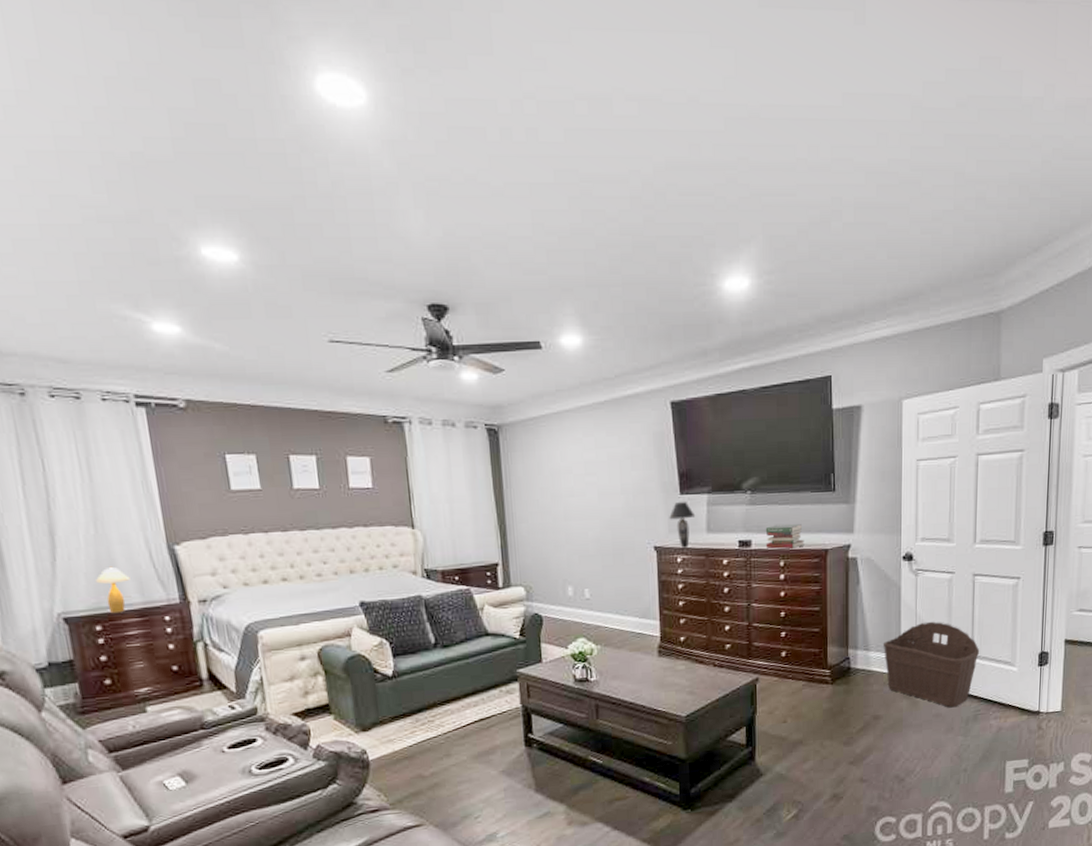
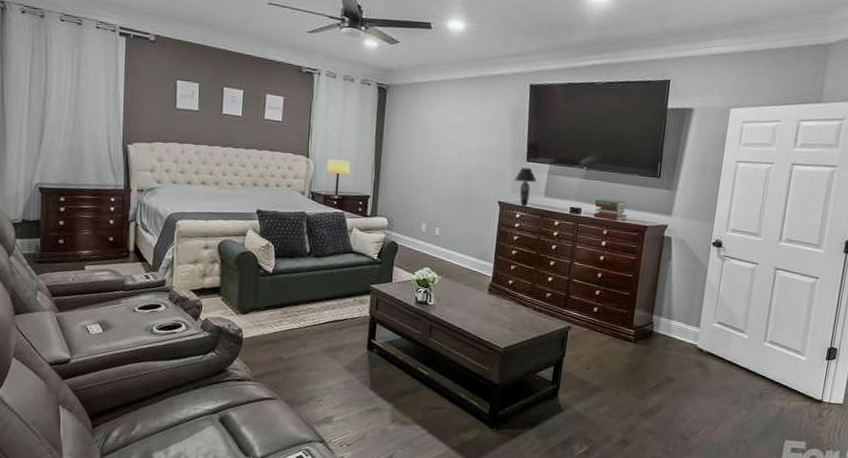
table lamp: present [94,566,130,614] -> none [66,153,92,190]
table lamp: none [438,524,469,575] -> present [327,159,350,200]
wicker basket: present [884,621,979,708] -> none [684,303,772,383]

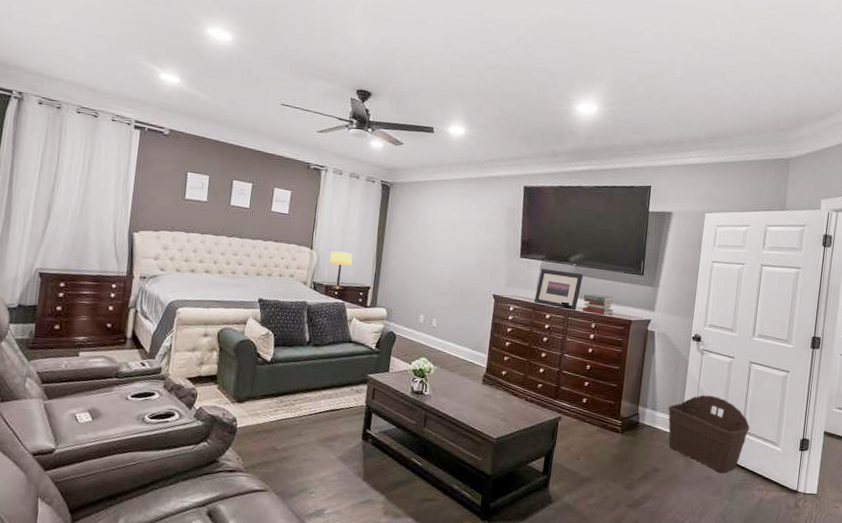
table lamp: present [514,168,537,207] -> none [509,263,530,301]
picture frame: none [541,173,595,217] -> present [534,268,584,311]
wicker basket: none [684,303,772,383] -> present [668,395,749,474]

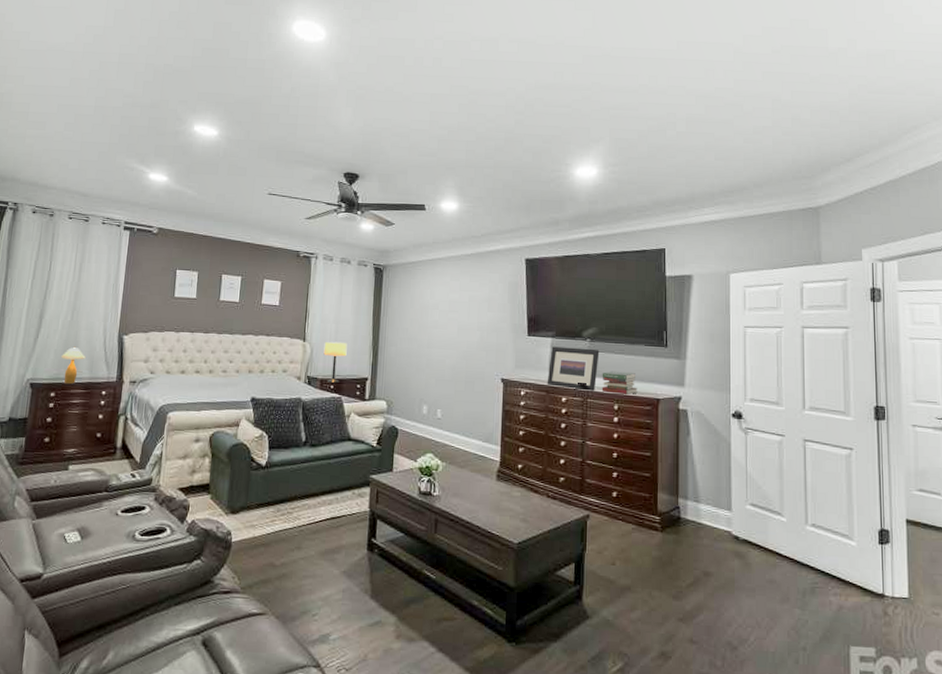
table lamp: none [69,240,95,276] -> present [60,346,86,385]
wicker basket: present [668,395,749,474] -> none [714,481,813,576]

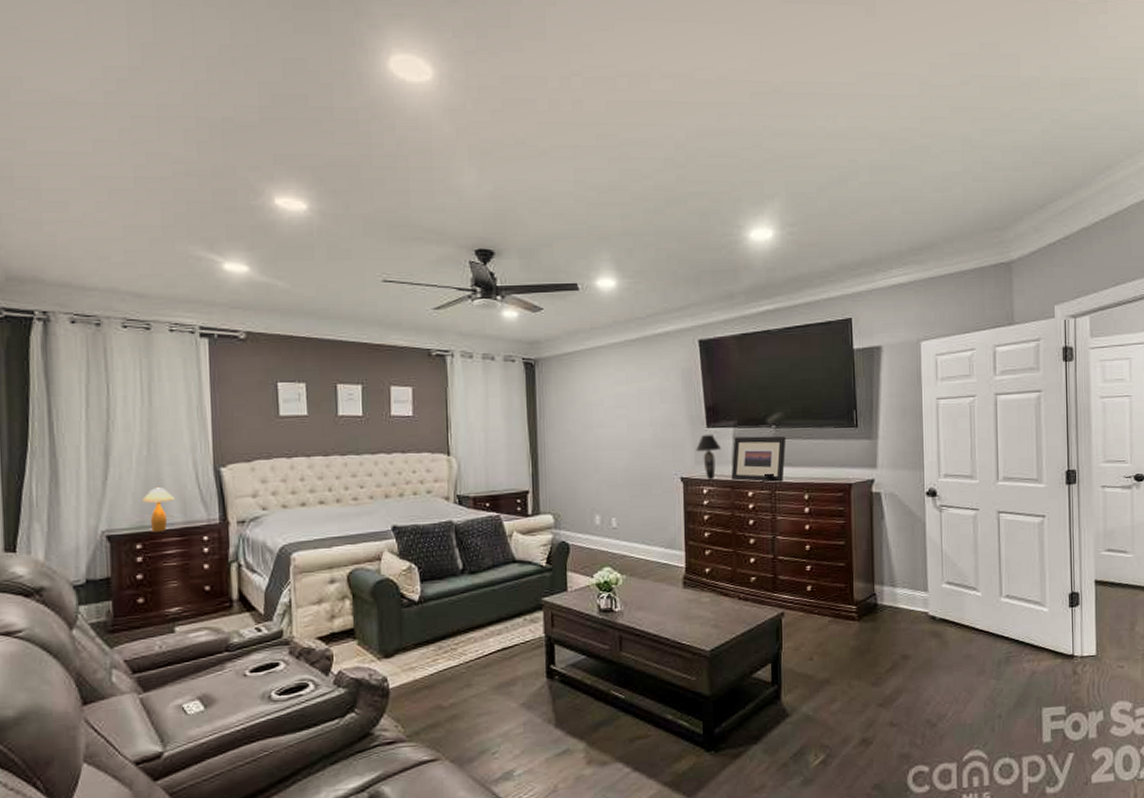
table lamp: present [323,341,347,384] -> none [473,452,501,501]
table lamp: none [517,342,540,384] -> present [696,435,722,481]
books: present [601,371,638,395] -> none [790,458,828,483]

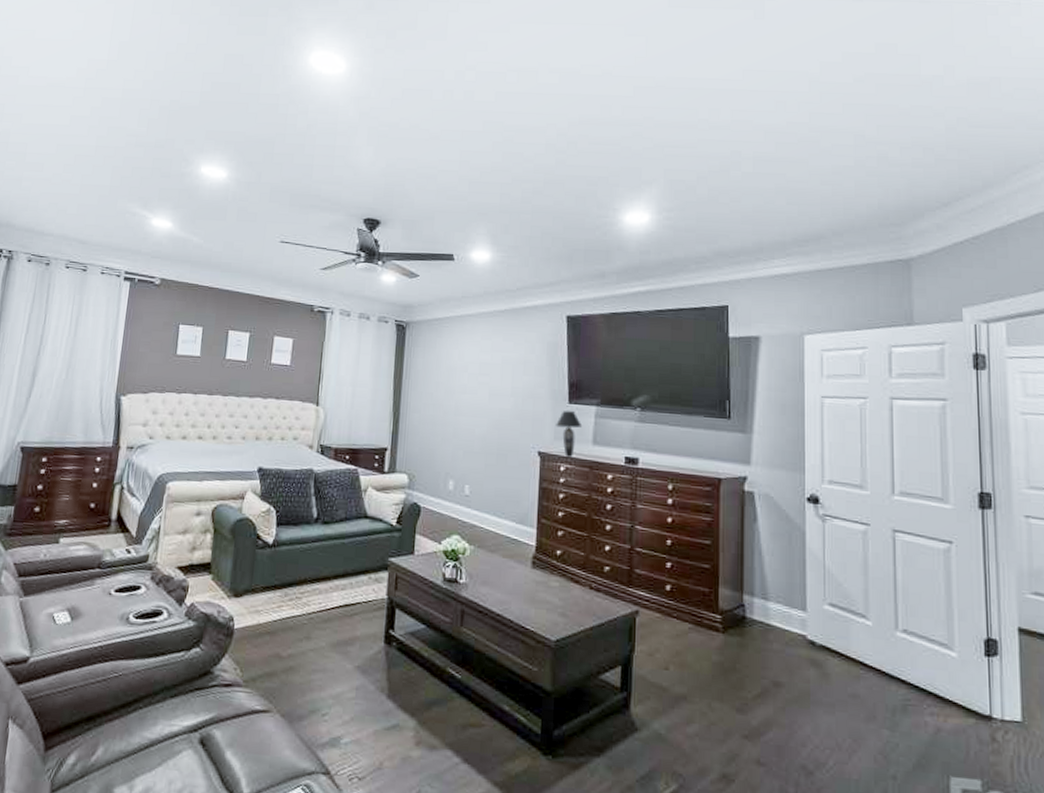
table lamp: present [141,486,175,533] -> none [53,407,80,449]
picture frame: present [731,436,786,482] -> none [590,416,652,468]

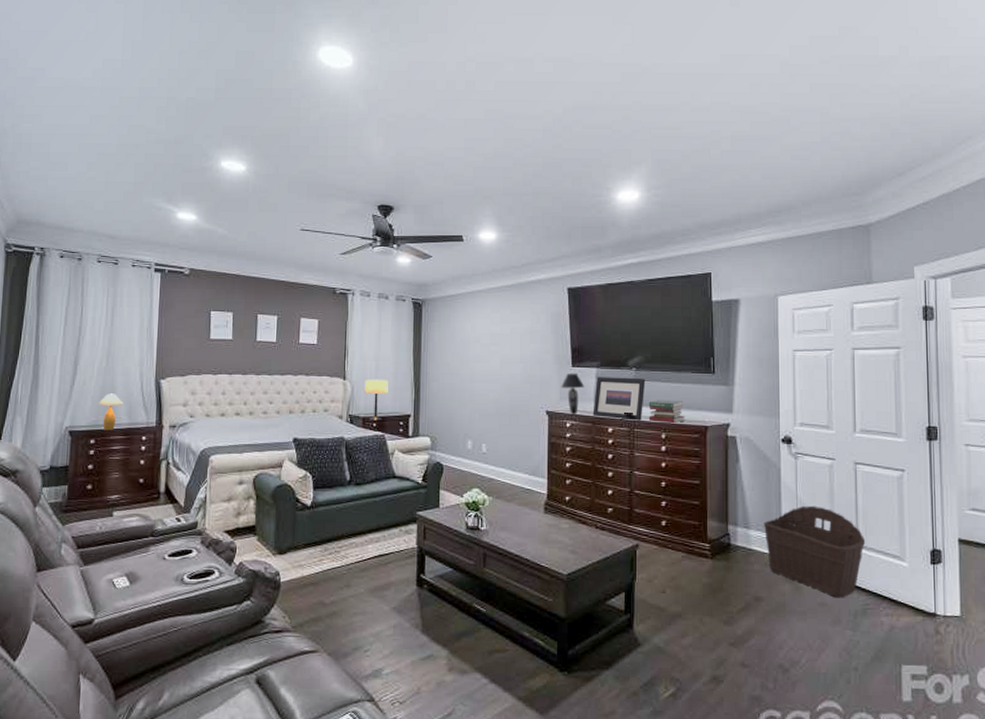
table lamp: none [53,407,80,449] -> present [98,392,123,431]
table lamp: none [338,406,365,454] -> present [364,379,388,422]
picture frame: none [590,416,652,468] -> present [592,377,646,421]
books: none [653,445,696,474] -> present [648,399,685,424]
wicker basket: none [786,577,905,690] -> present [764,505,865,598]

